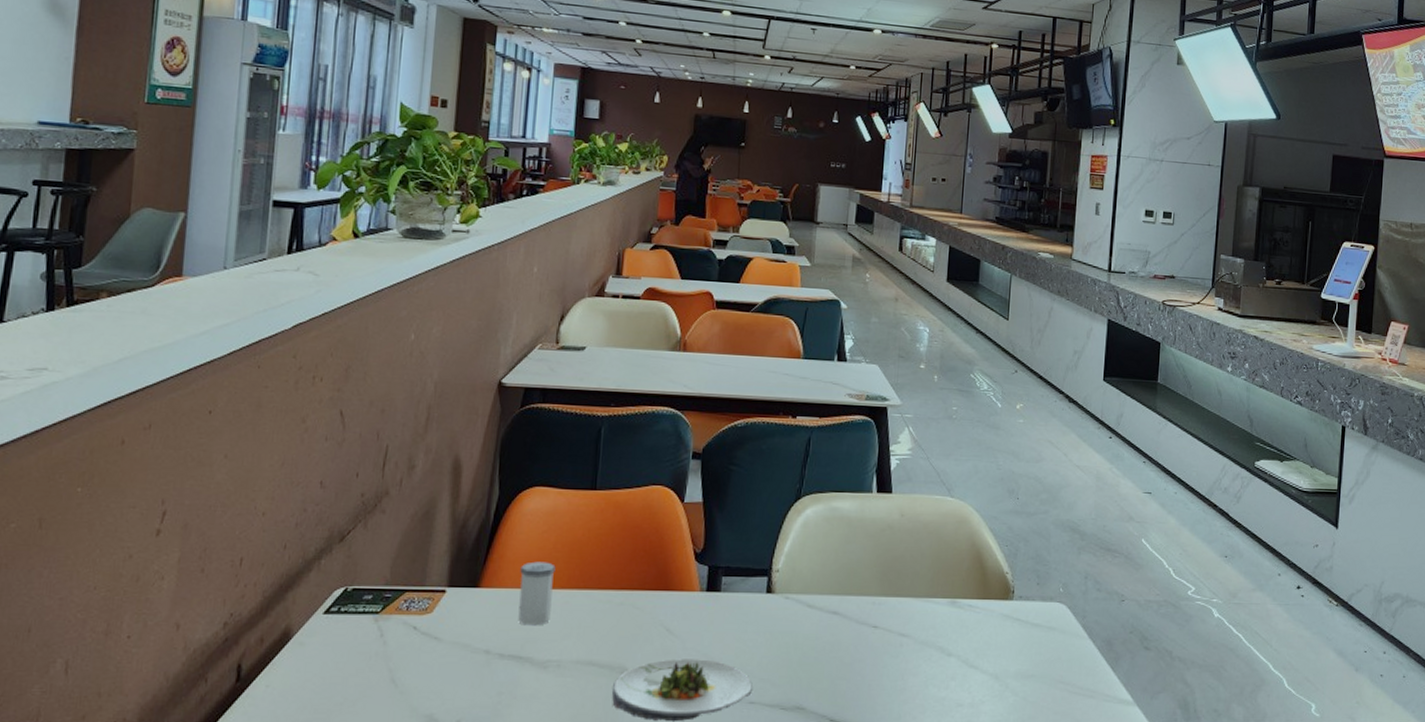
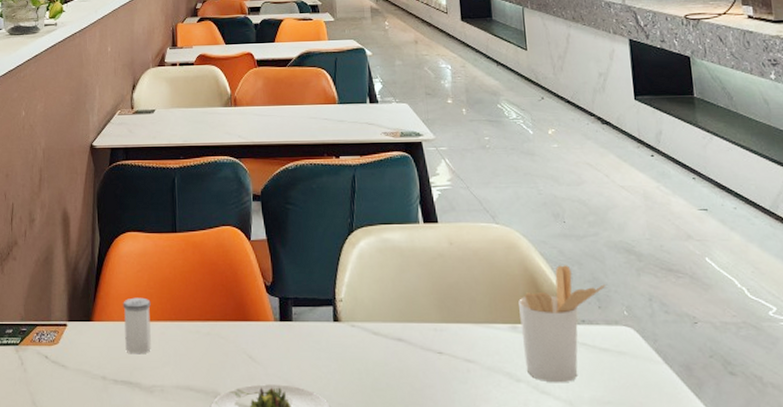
utensil holder: none [958,541,1048,657] -> present [518,265,606,383]

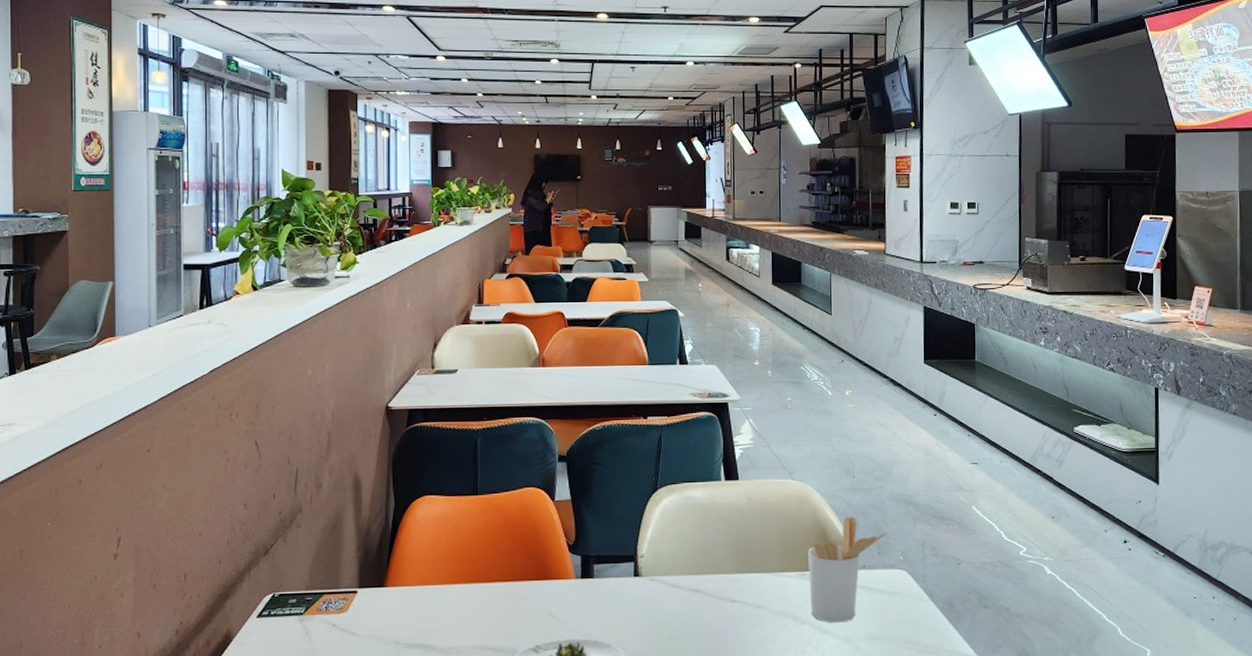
salt shaker: present [123,297,151,355] -> none [419,561,449,618]

